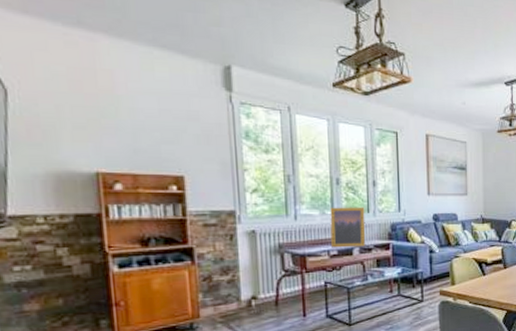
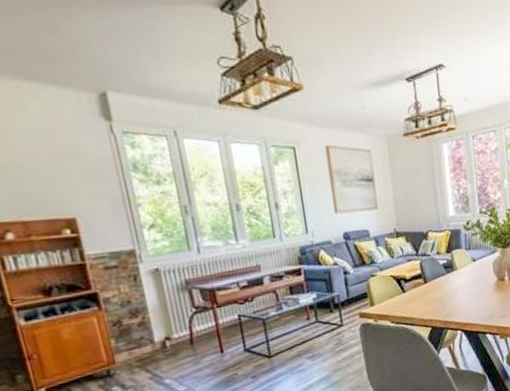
picture frame: present [330,207,366,248] -> none [233,232,275,279]

